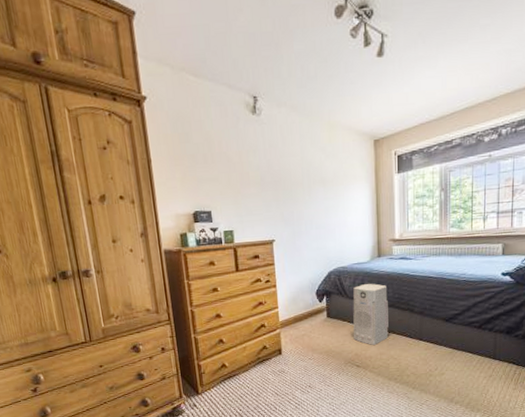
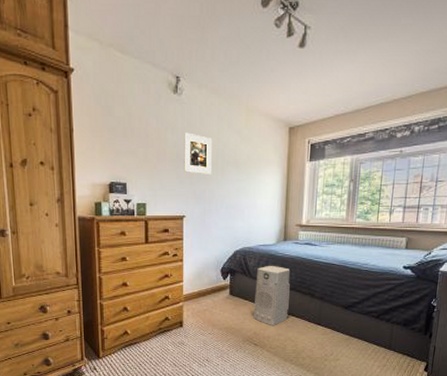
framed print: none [266,153,298,196] -> present [184,132,212,175]

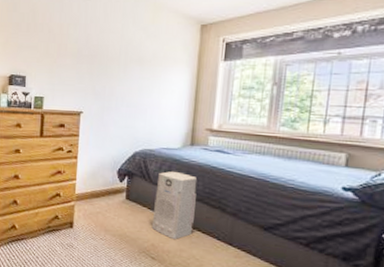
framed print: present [184,132,212,175] -> none [84,28,115,72]

